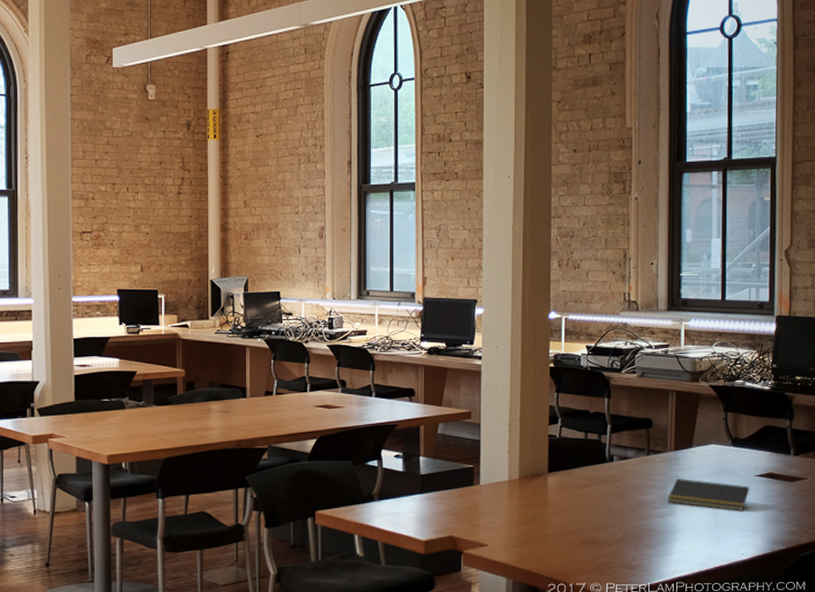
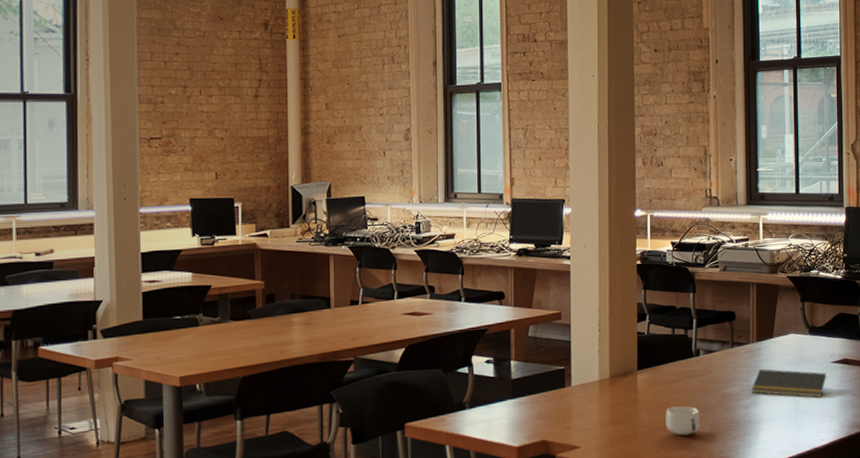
mug: none [576,511,612,540] -> present [665,406,700,436]

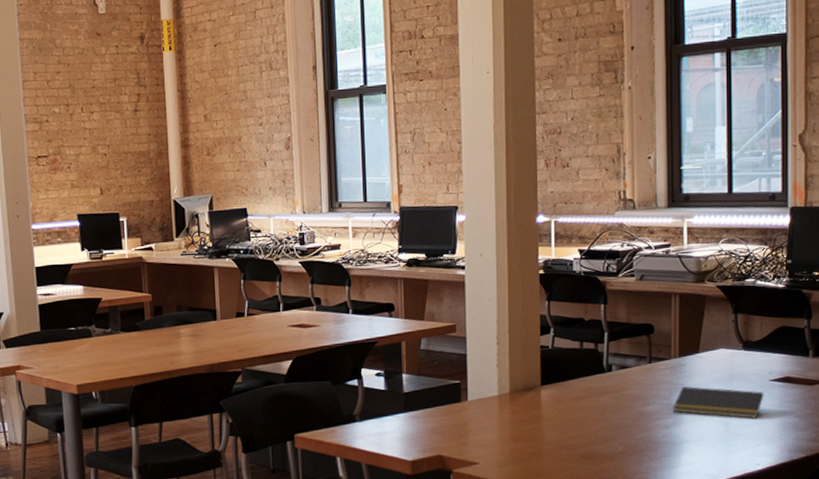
mug: present [665,406,700,436] -> none [573,424,613,455]

